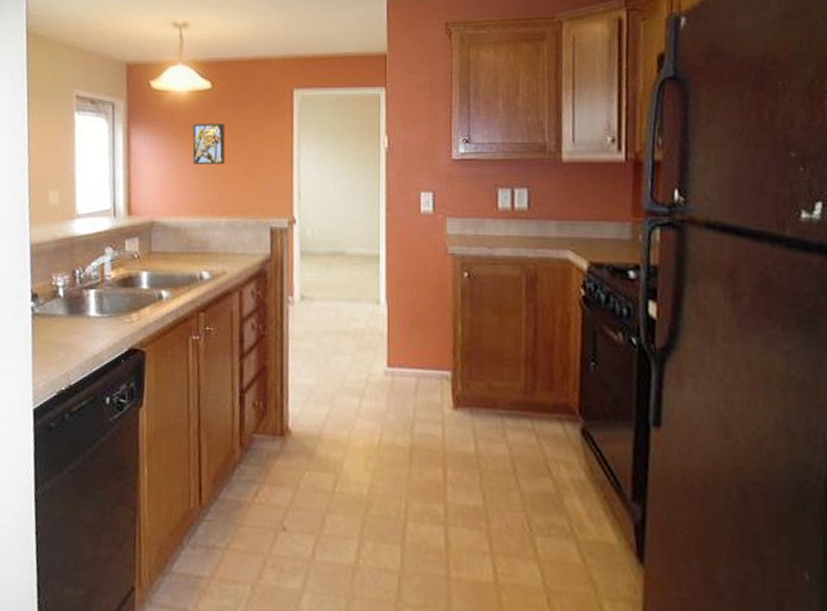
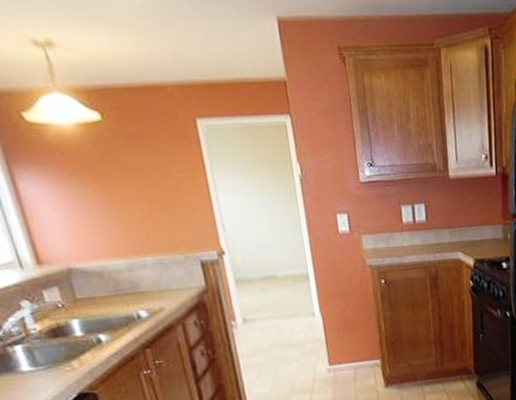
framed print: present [192,123,226,164] -> none [90,159,137,205]

